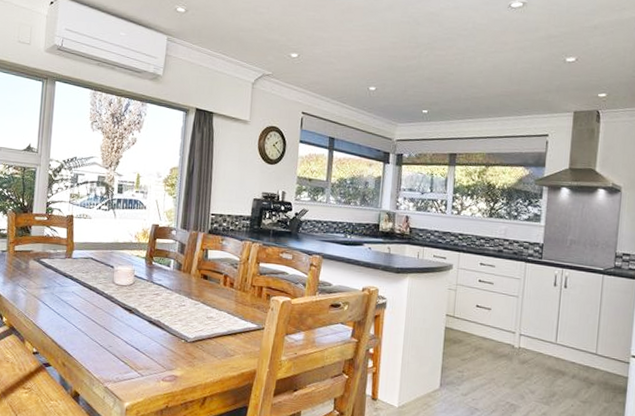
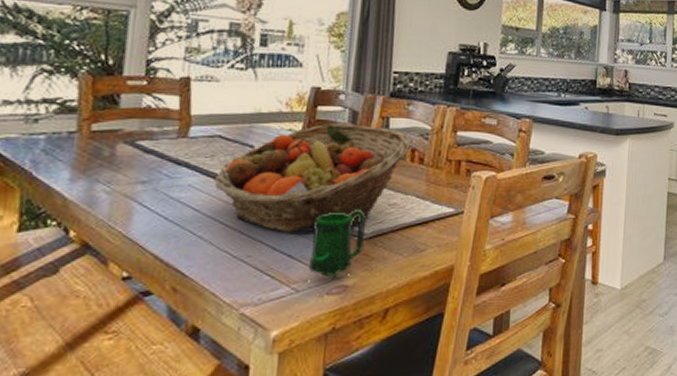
fruit basket: none [88,252,224,333] -> present [214,123,412,233]
mug: none [150,318,191,370] -> present [309,208,367,279]

